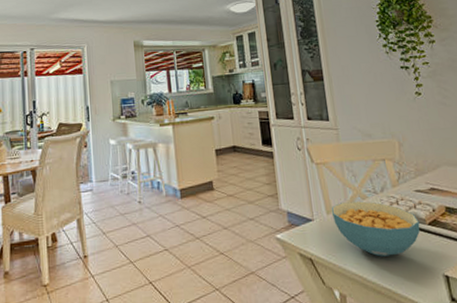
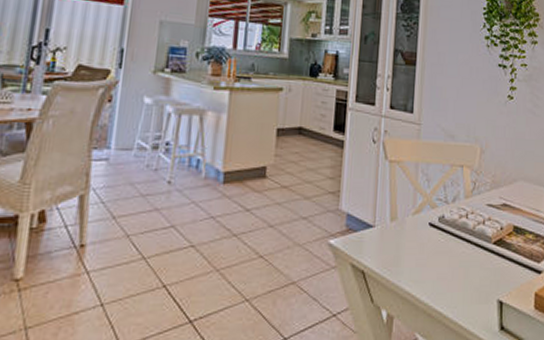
cereal bowl: present [332,201,420,257] -> none [396,209,485,275]

